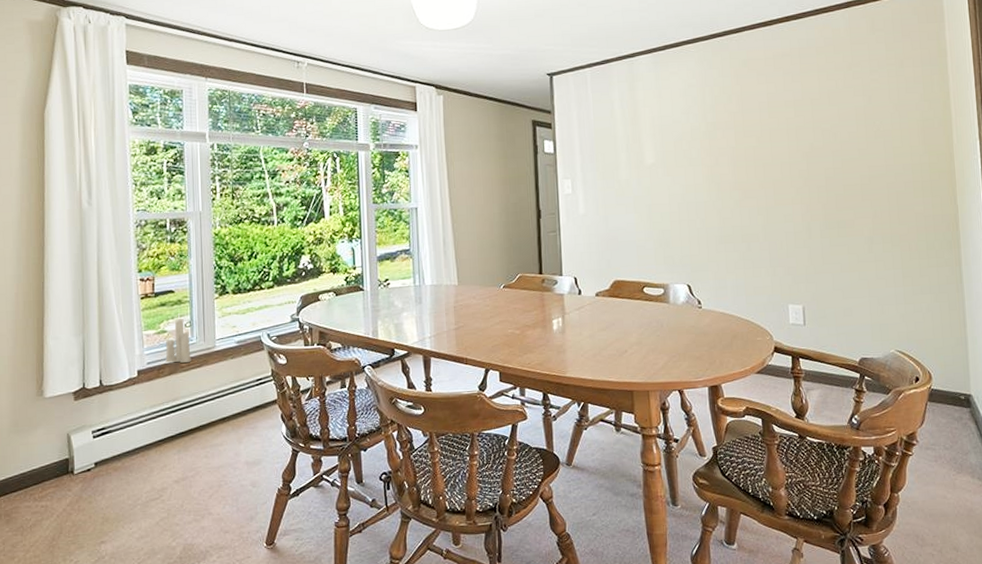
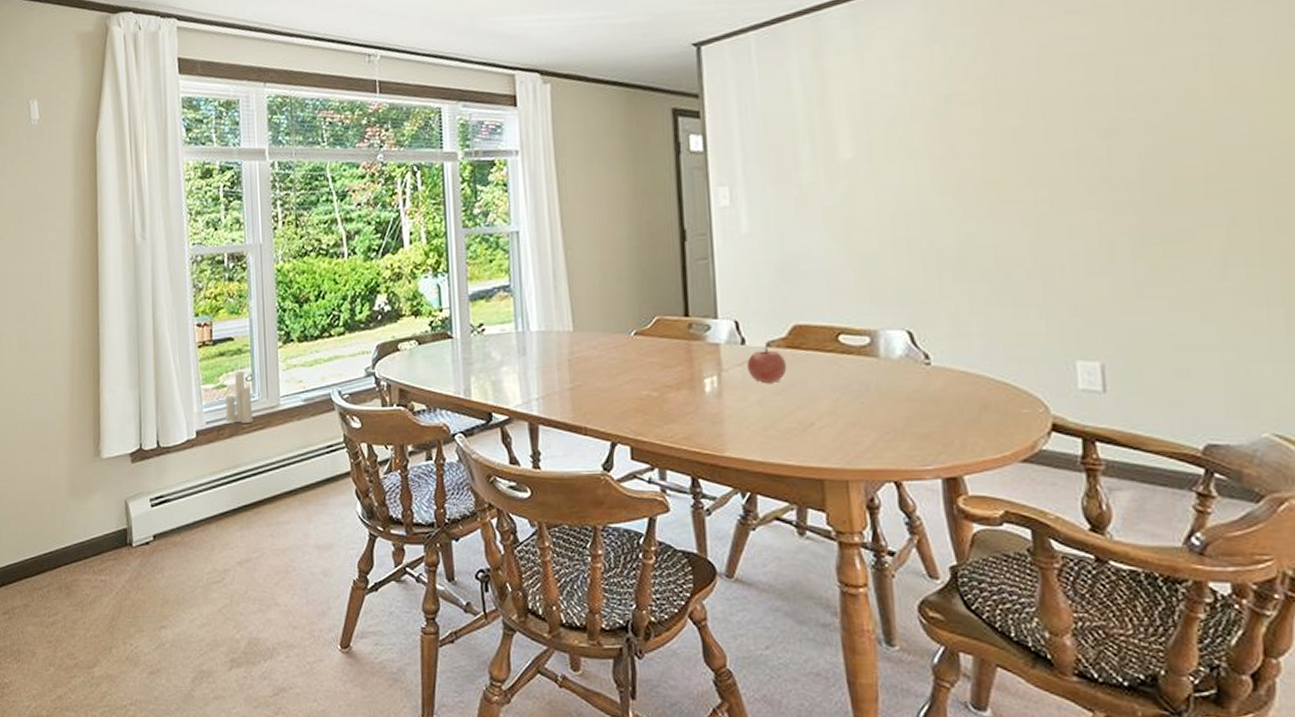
fruit: none [583,297,609,322] -> present [747,347,787,383]

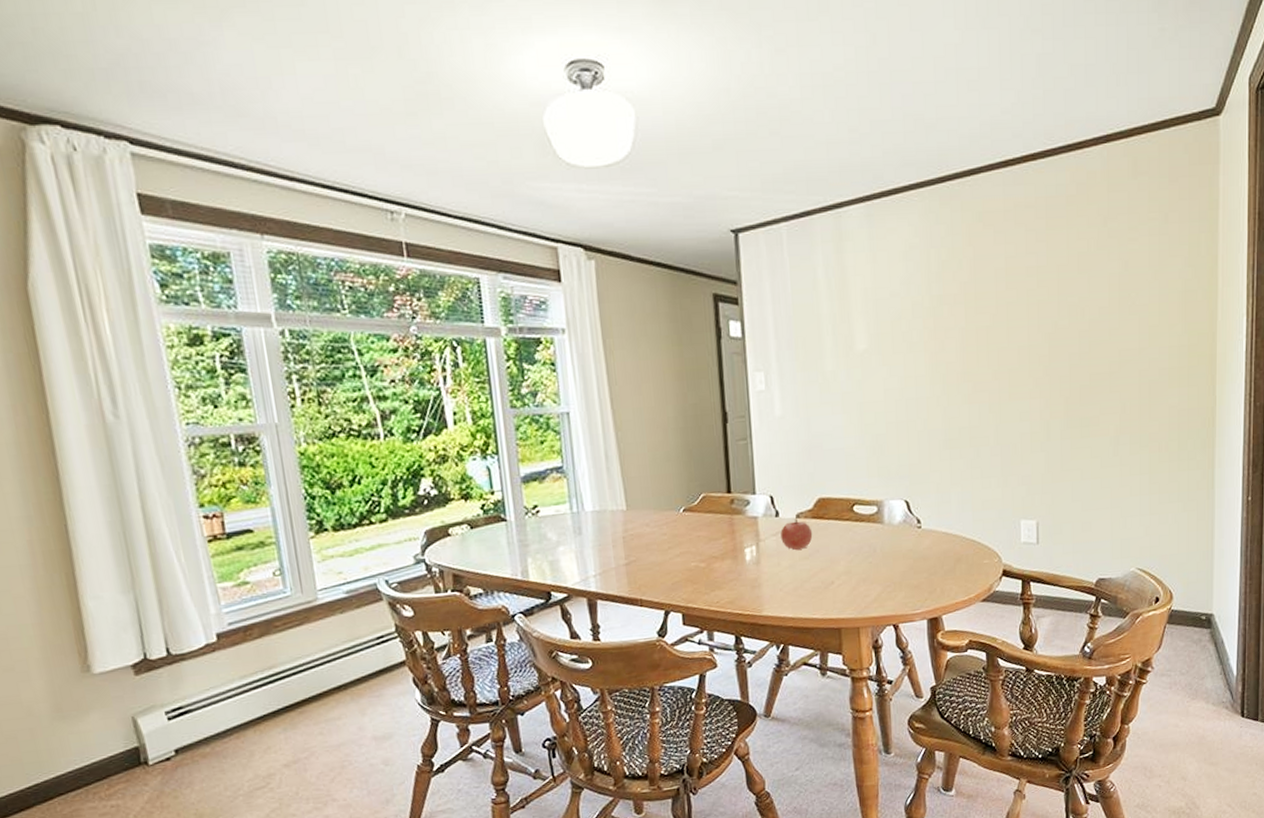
candle: present [225,365,253,424] -> none [249,559,287,623]

